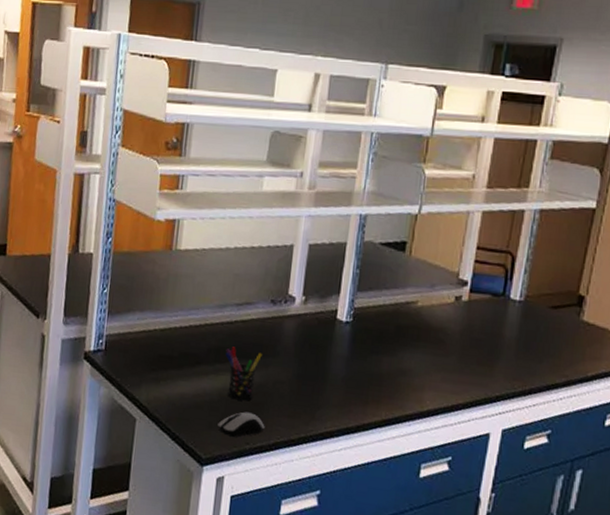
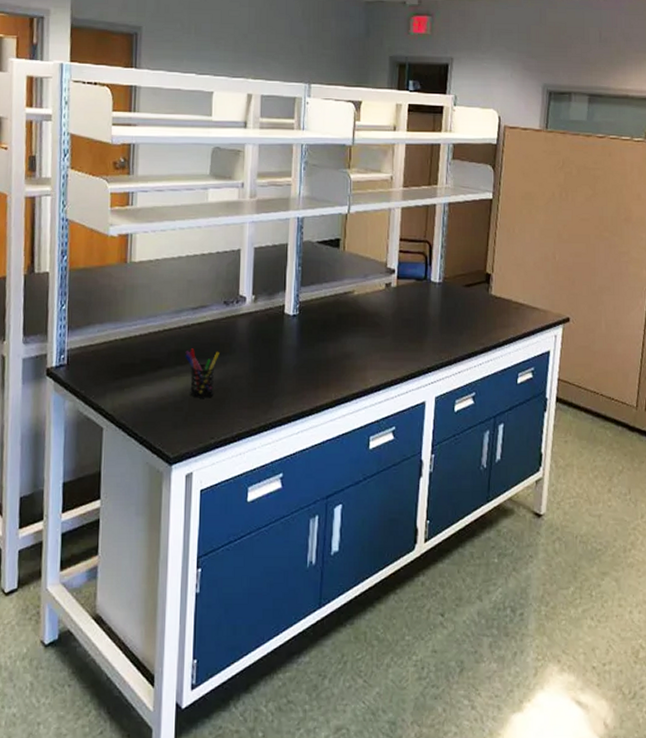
computer mouse: present [217,411,265,437] -> none [183,408,227,433]

